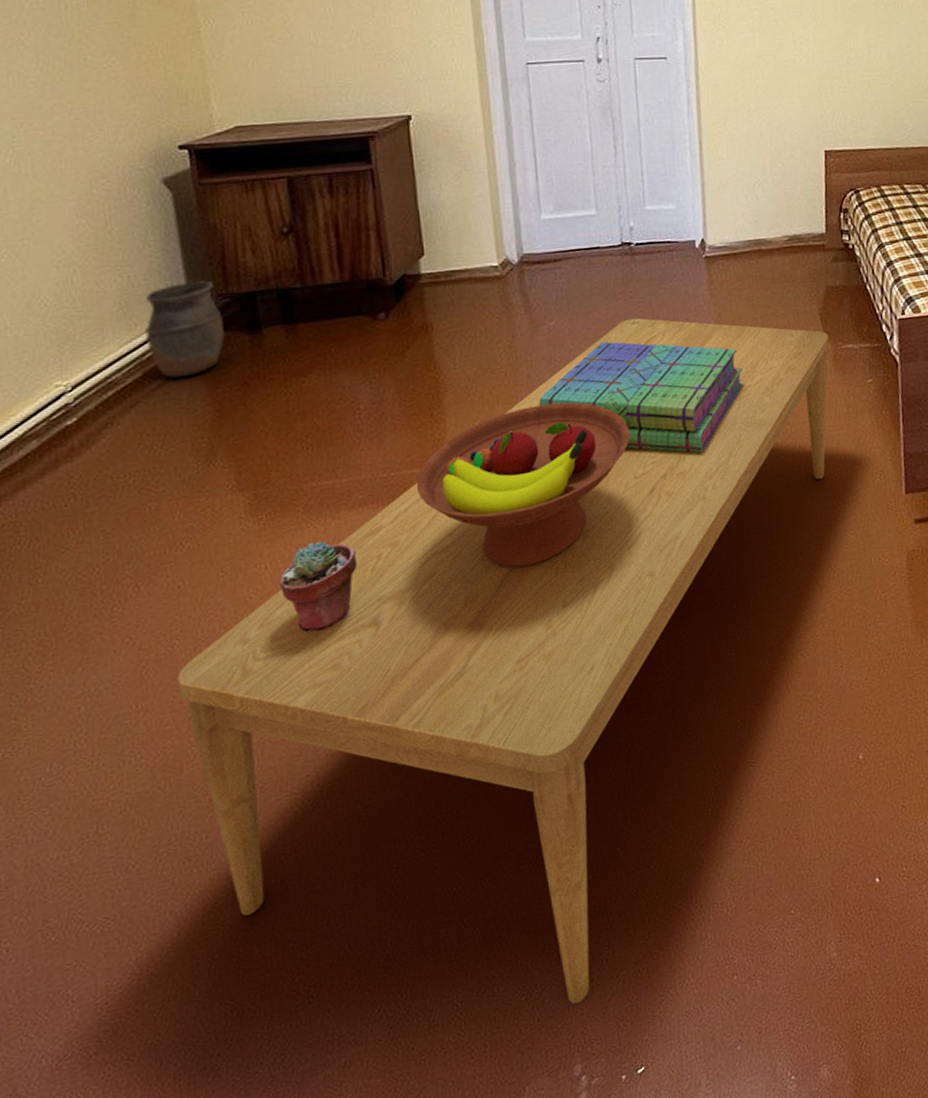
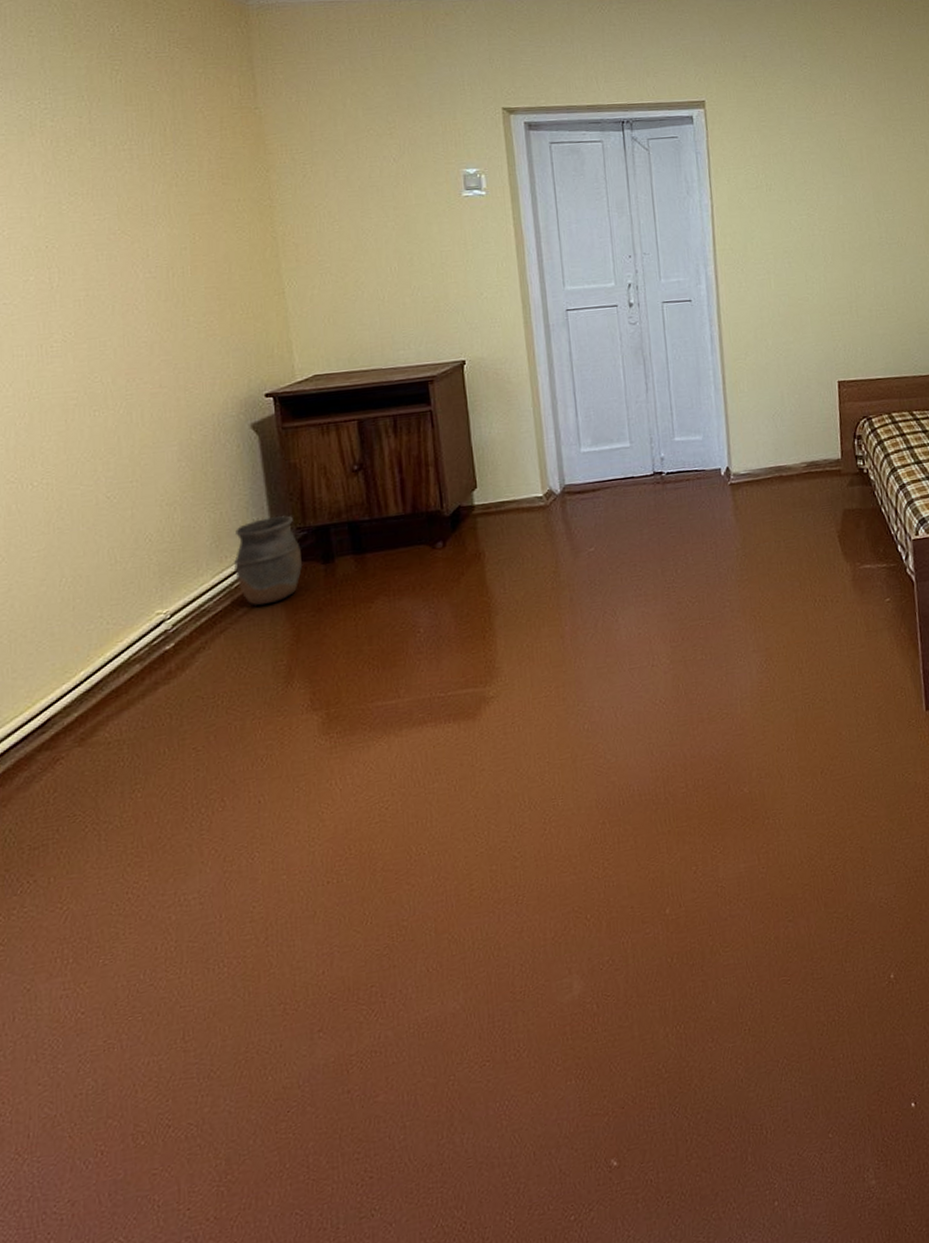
coffee table: present [178,318,829,1005] -> none [257,542,848,1226]
potted succulent: present [279,541,358,632] -> none [348,758,418,846]
fruit bowl: present [416,402,630,569] -> none [470,623,665,785]
stack of books: present [539,341,743,453] -> none [581,565,769,672]

